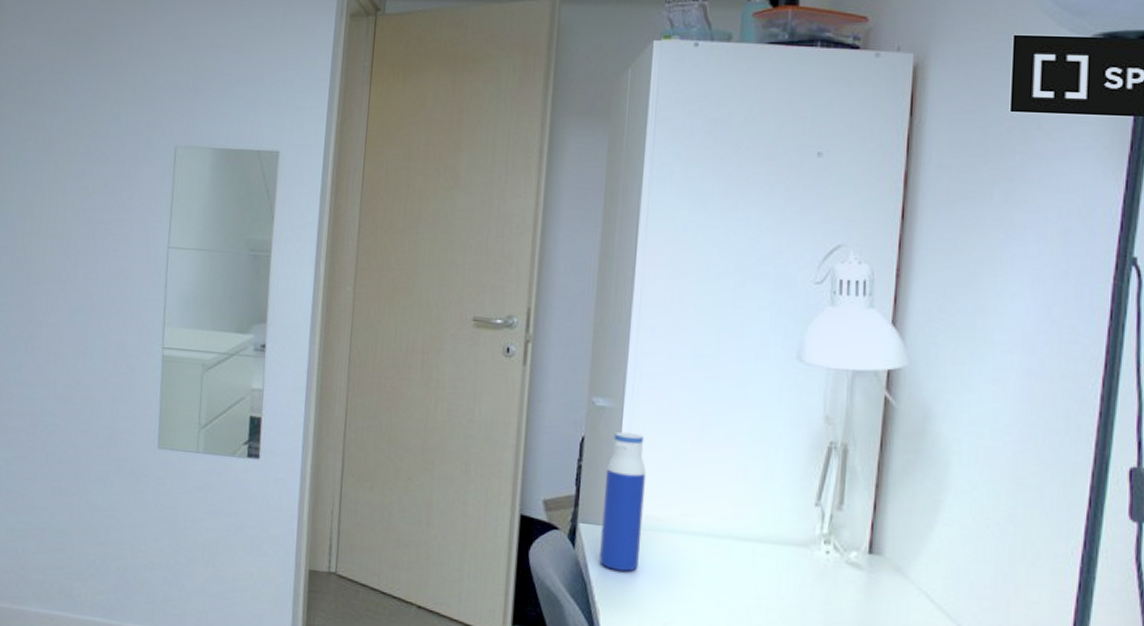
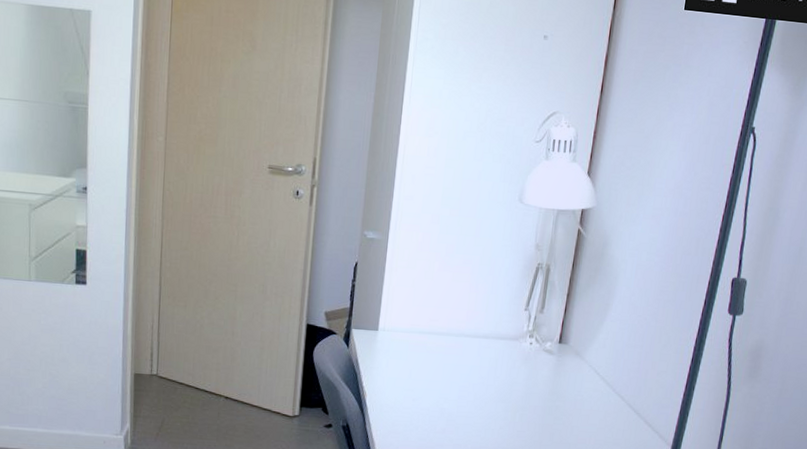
water bottle: present [599,431,646,572] -> none [367,258,404,364]

